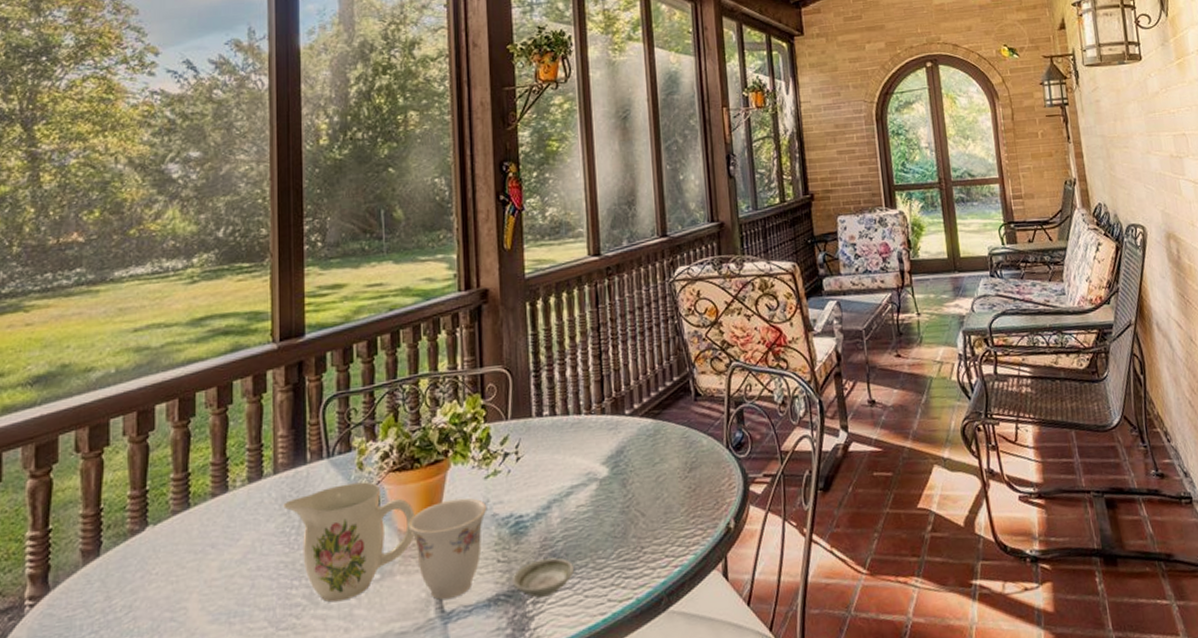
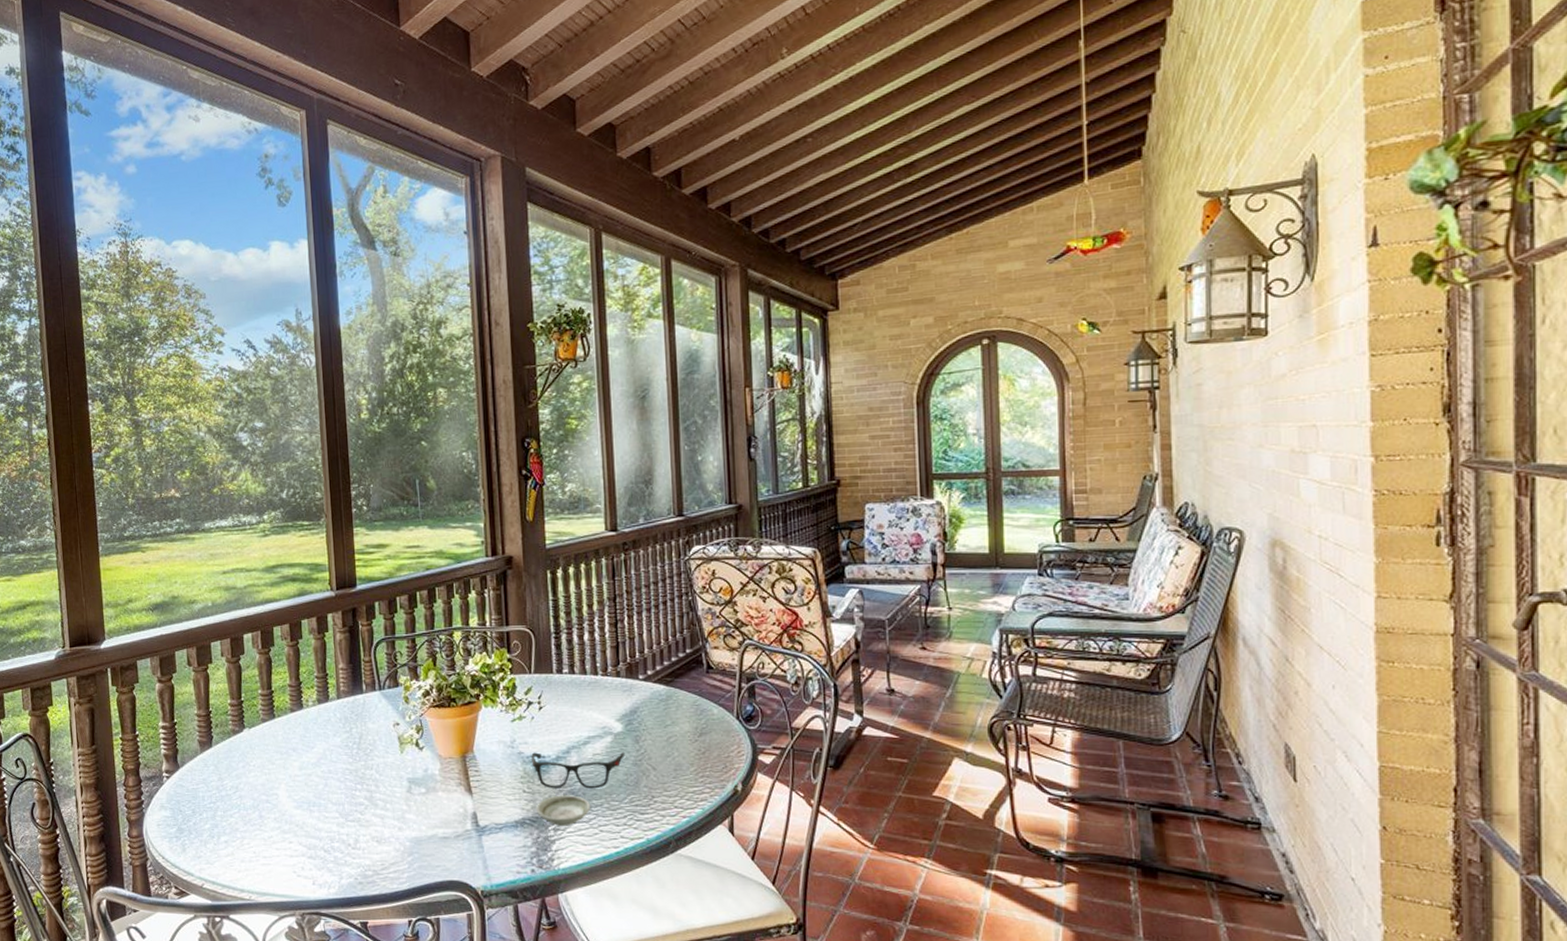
pitcher: present [283,481,416,603] -> none [346,713,453,806]
teacup: present [408,498,487,600] -> none [447,736,514,816]
sunglasses: none [507,500,611,554] -> present [531,752,624,789]

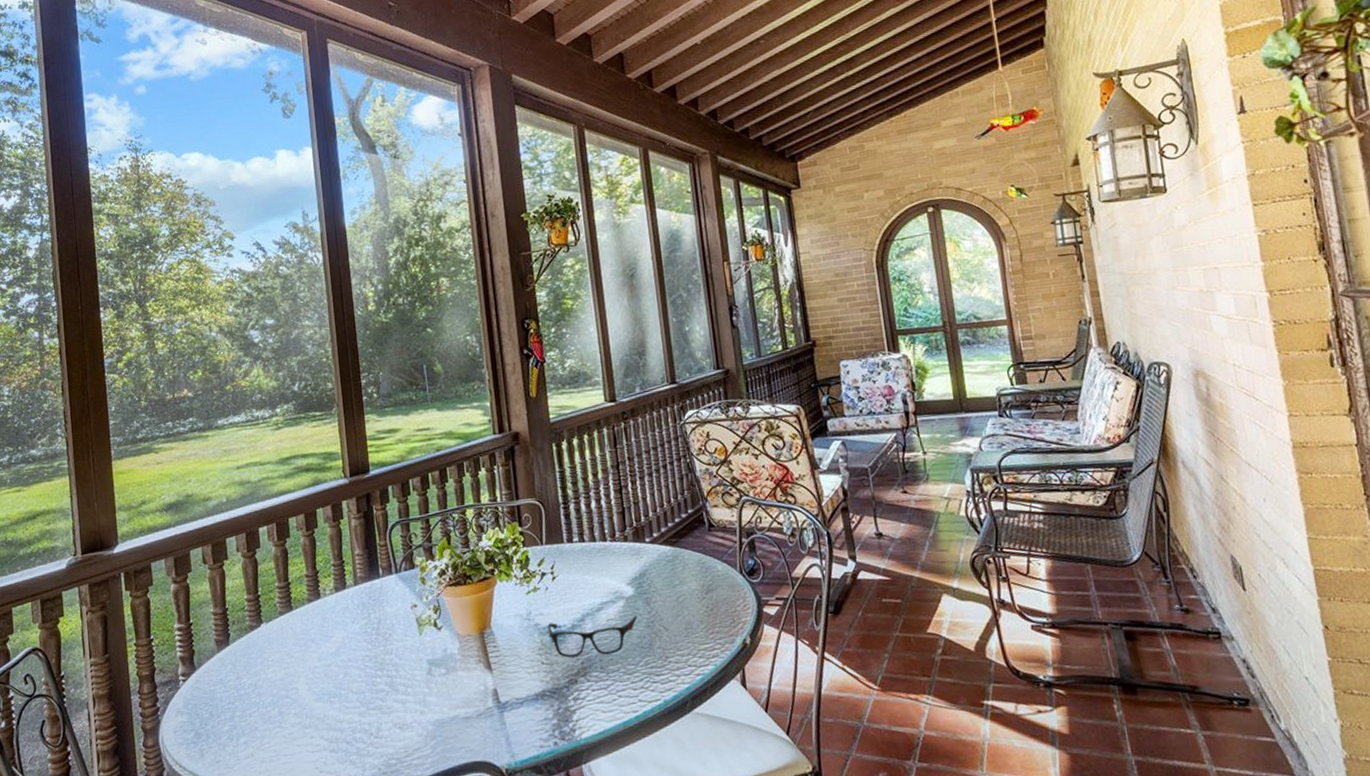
saucer: present [535,795,591,826] -> none [555,662,609,695]

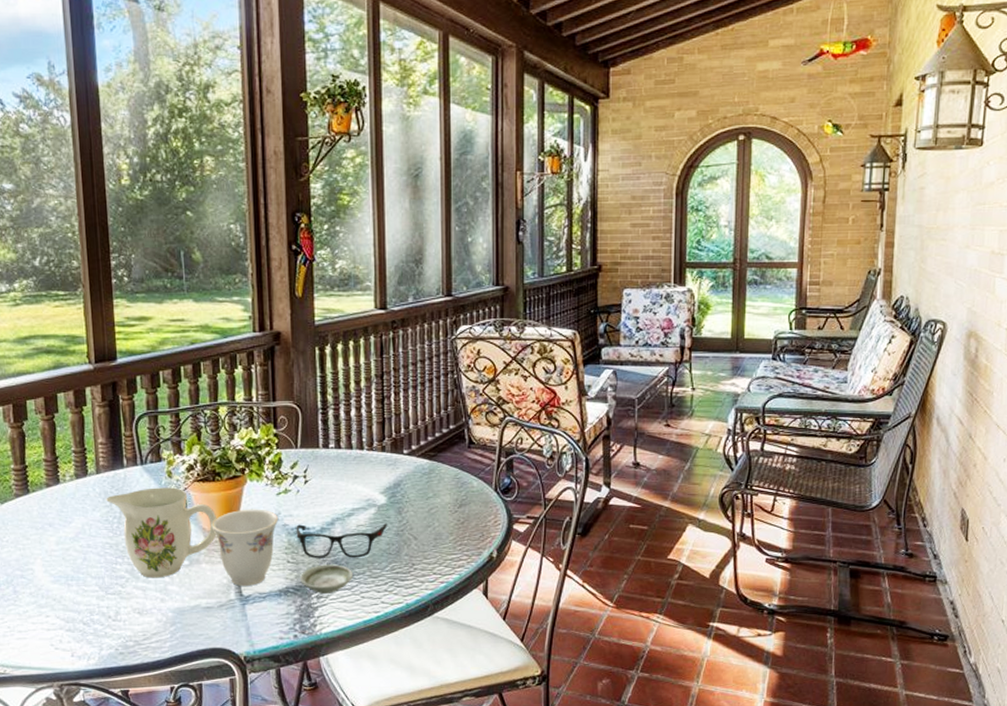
pitcher: none [364,593,471,690] -> present [106,487,217,578]
teacup: none [465,609,530,693] -> present [211,509,279,586]
saucer: none [555,662,609,695] -> present [299,564,354,594]

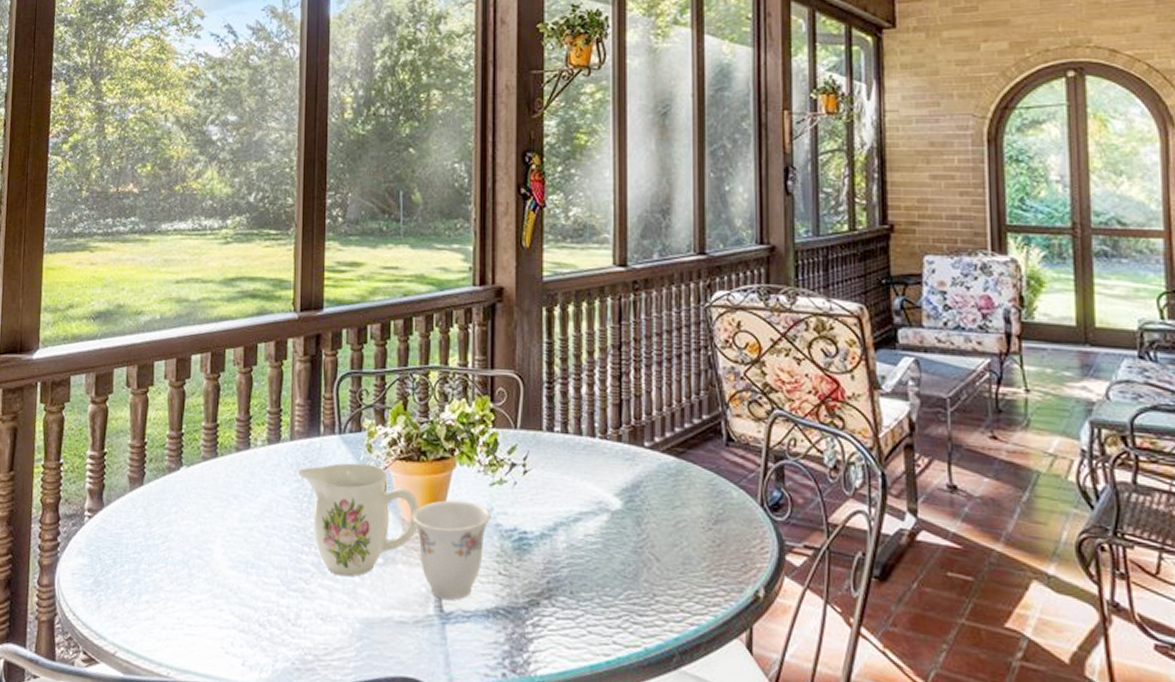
sunglasses: present [296,523,387,559] -> none [511,526,622,579]
saucer: present [299,564,354,594] -> none [512,582,579,622]

